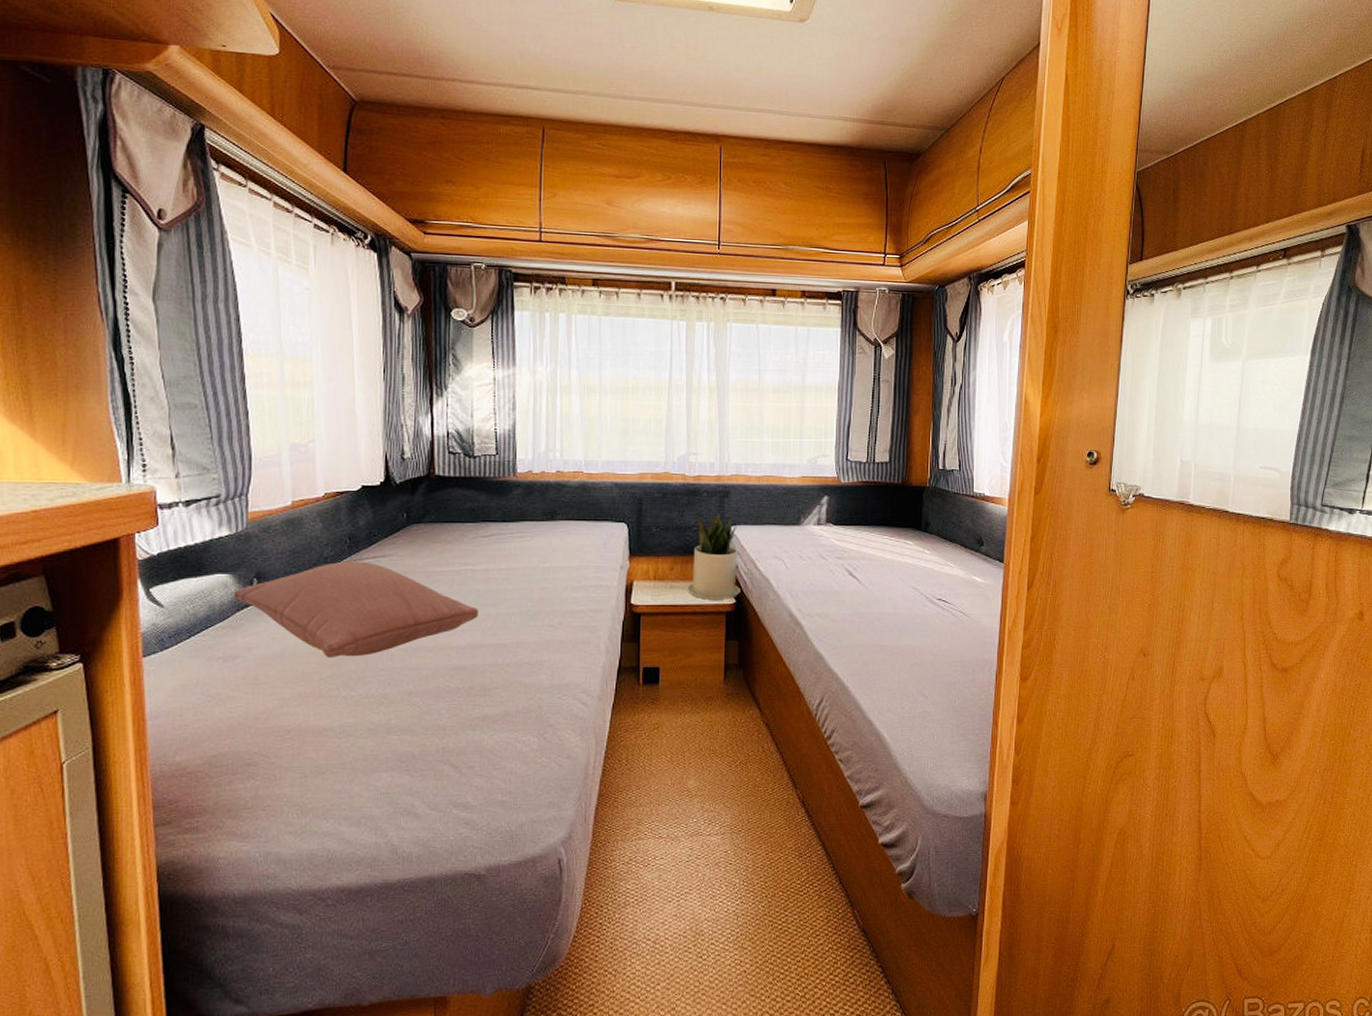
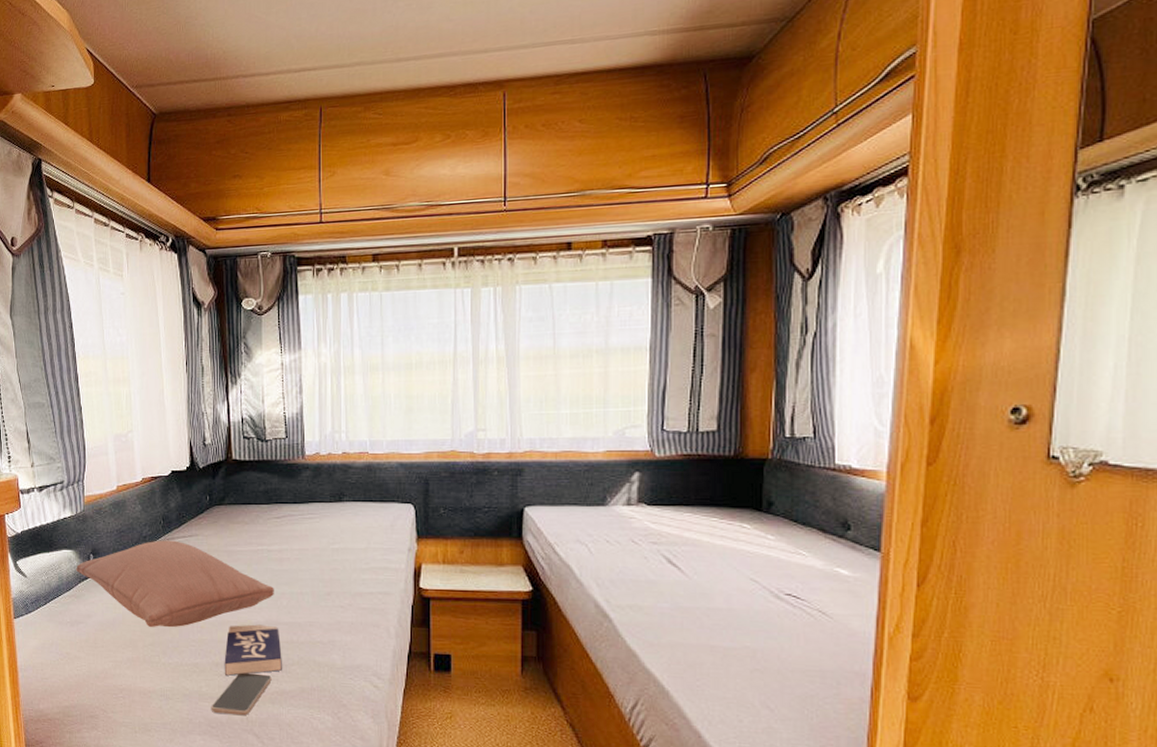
mobile phone: none [401,700,473,747] -> present [211,672,272,716]
book: none [418,648,485,704] -> present [224,624,282,676]
planter: present [687,513,740,600] -> none [478,493,538,587]

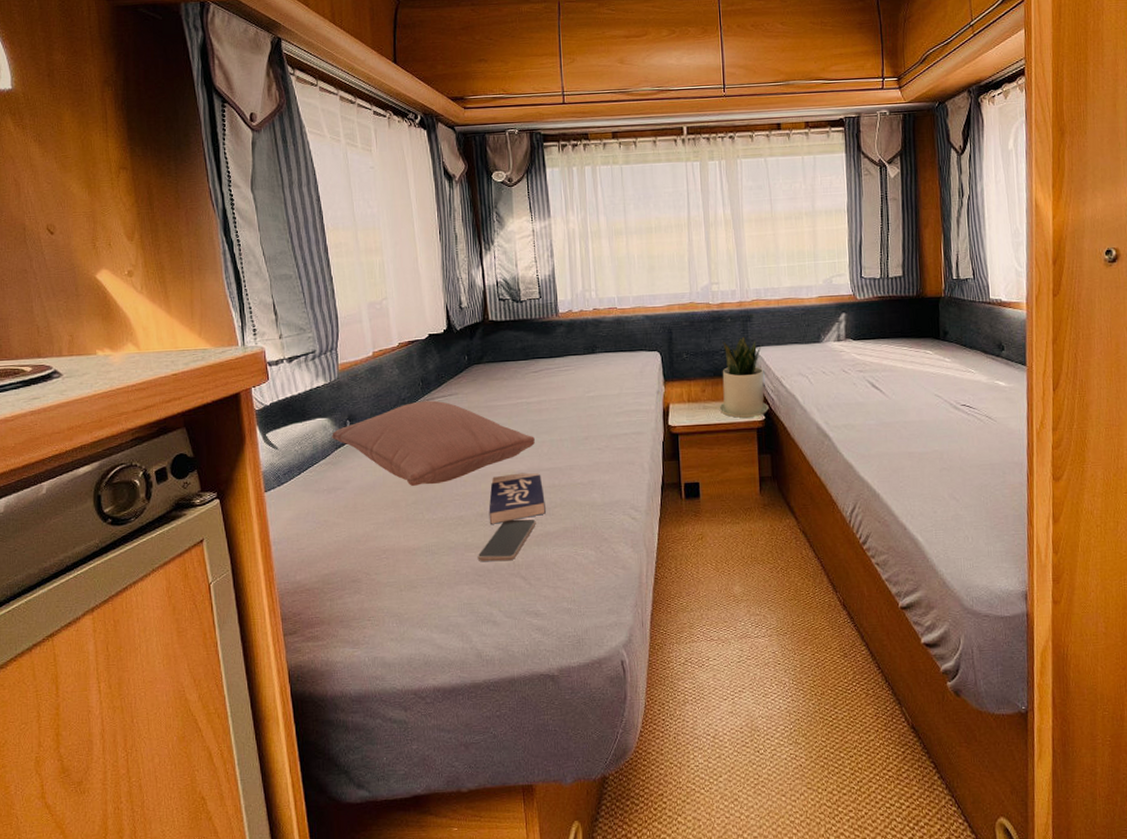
planter: none [478,493,538,587] -> present [719,336,769,418]

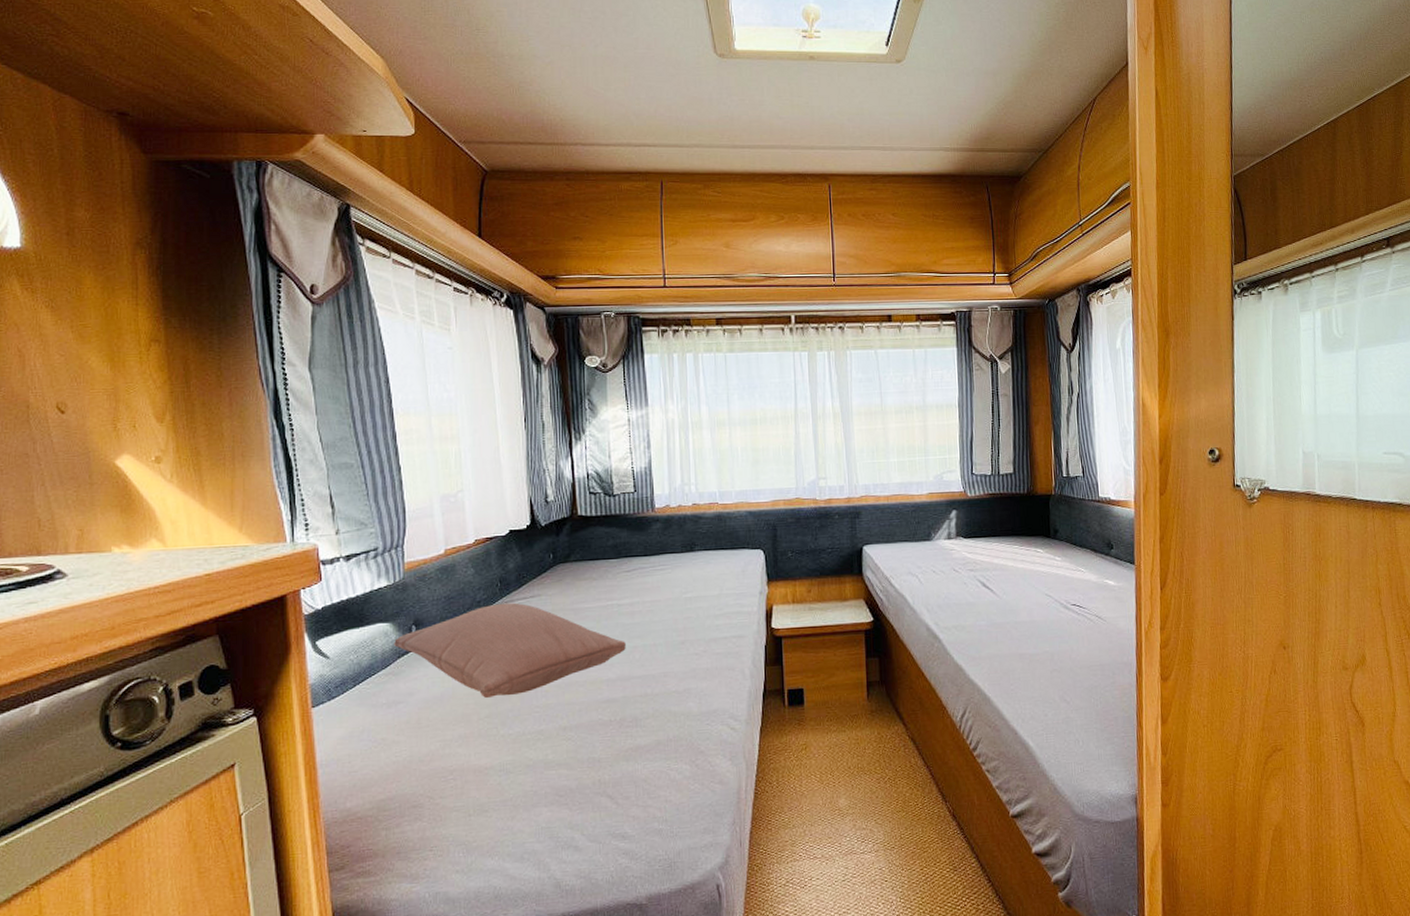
mobile phone: present [477,519,536,562] -> none [558,731,626,780]
book: present [489,472,546,524] -> none [572,681,636,739]
planter: present [719,336,769,418] -> none [825,534,877,620]

